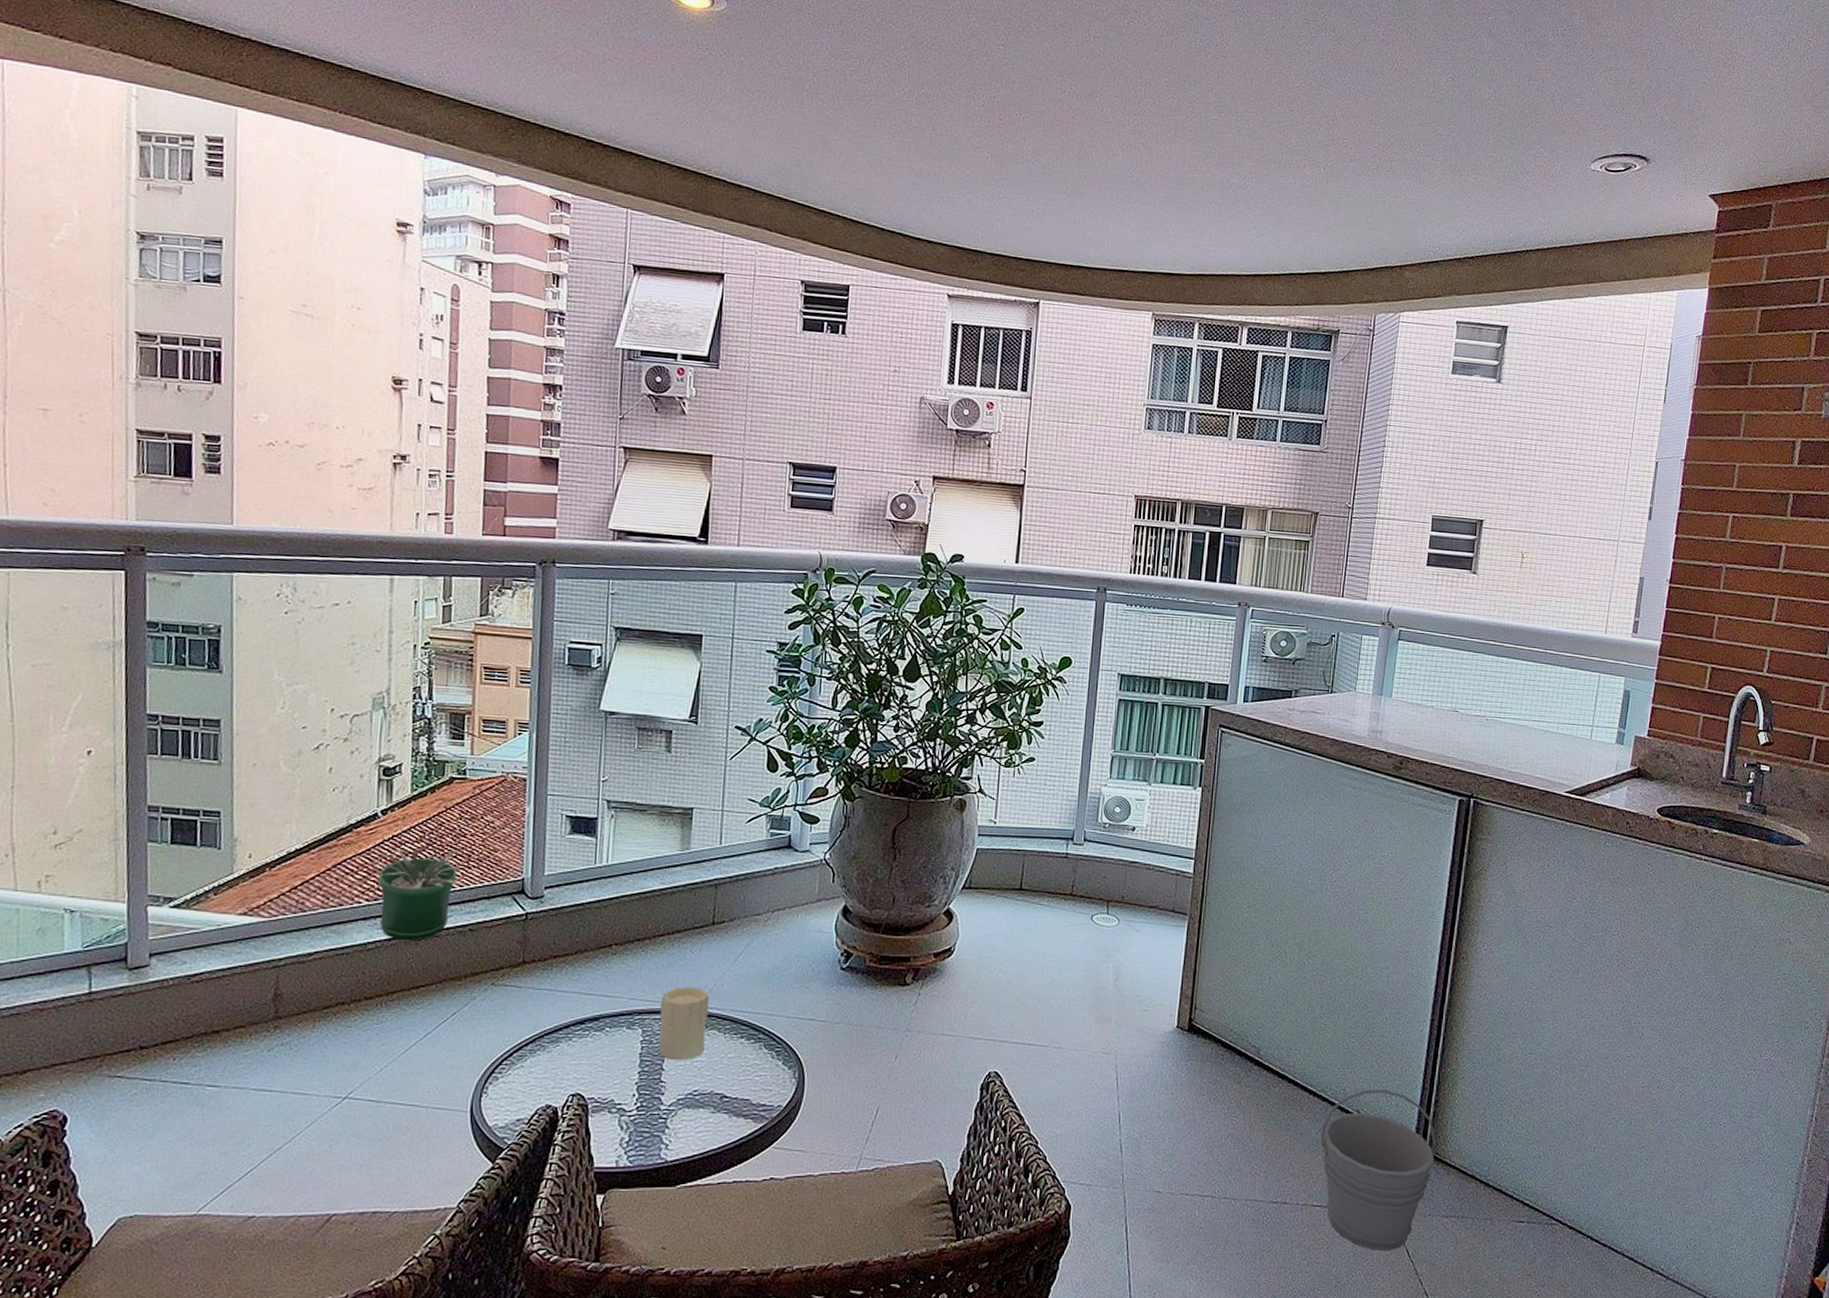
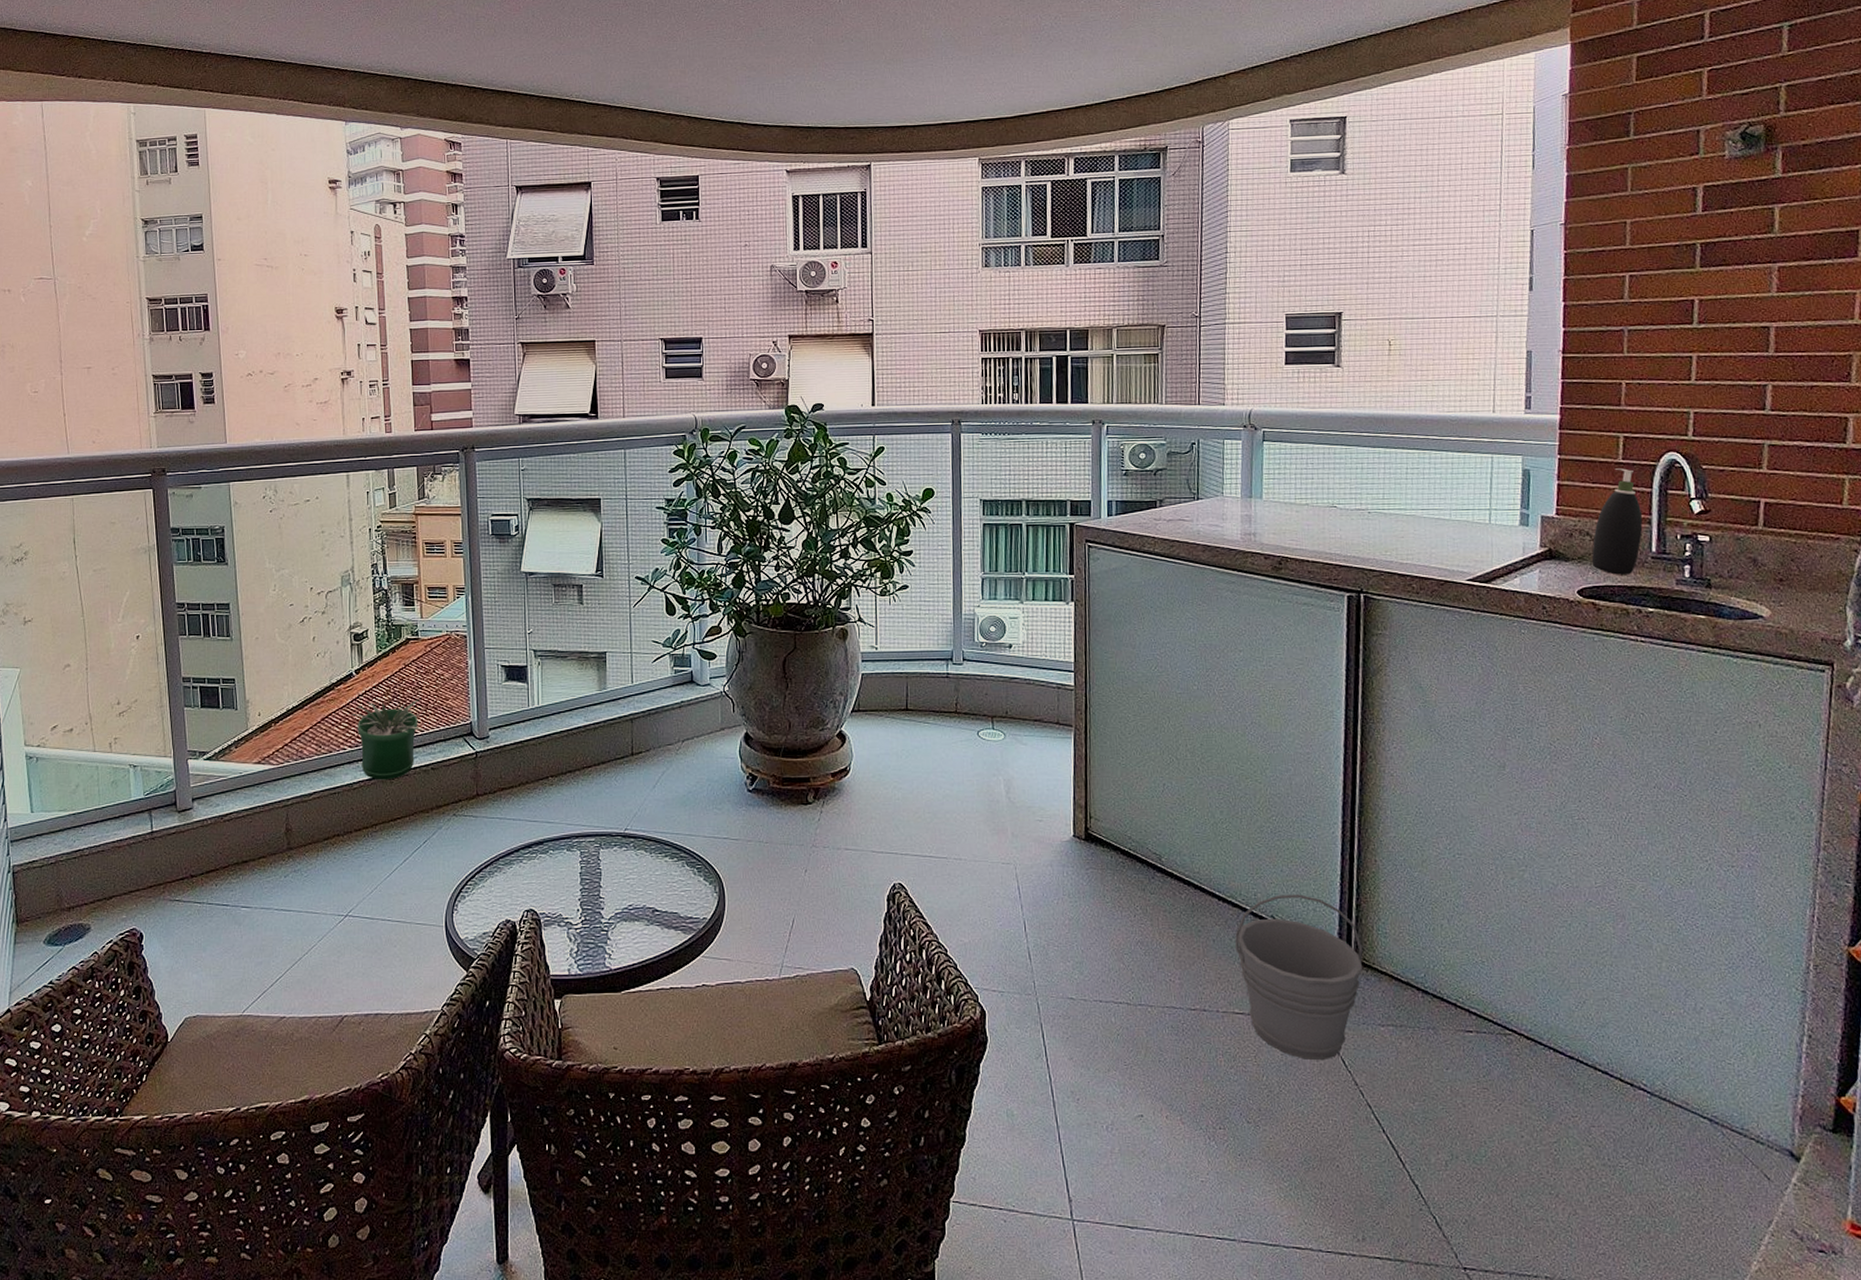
candle: present [658,986,709,1061] -> none [593,812,635,879]
soap dispenser: none [1672,697,1718,797] -> present [1591,468,1643,575]

